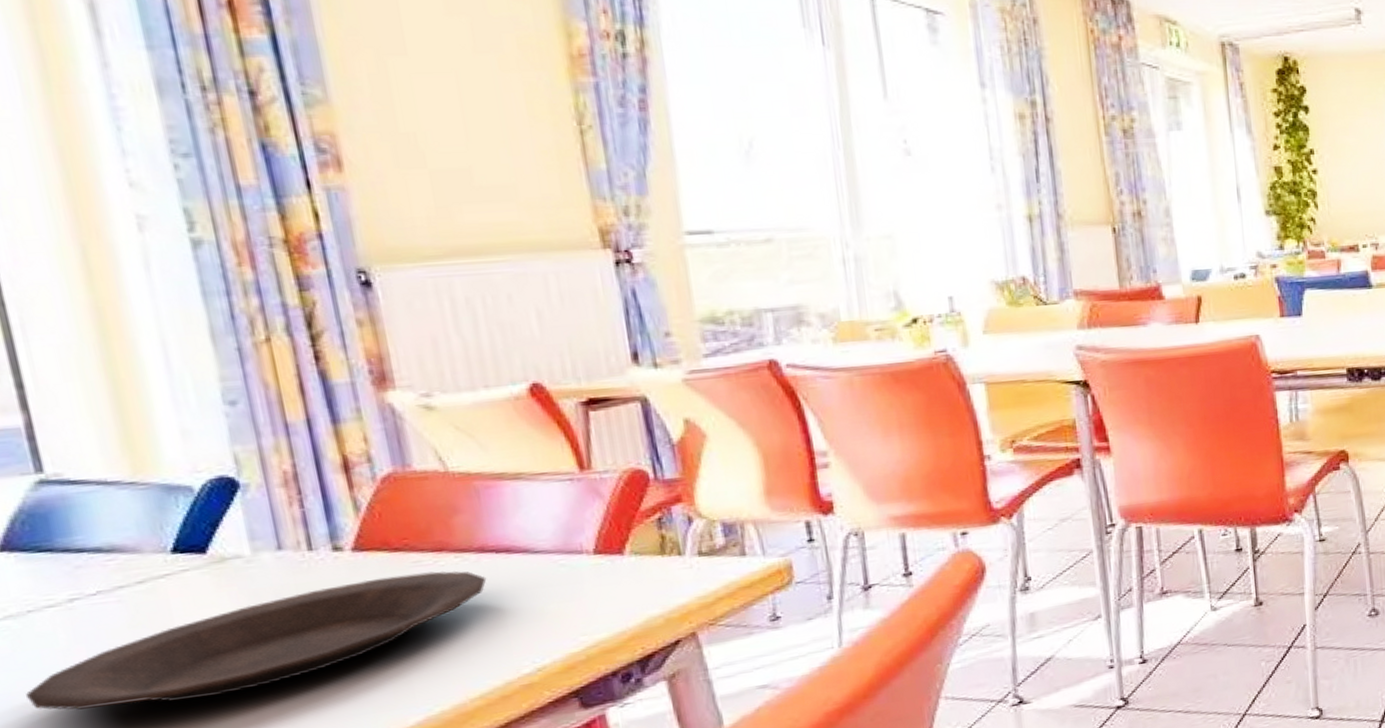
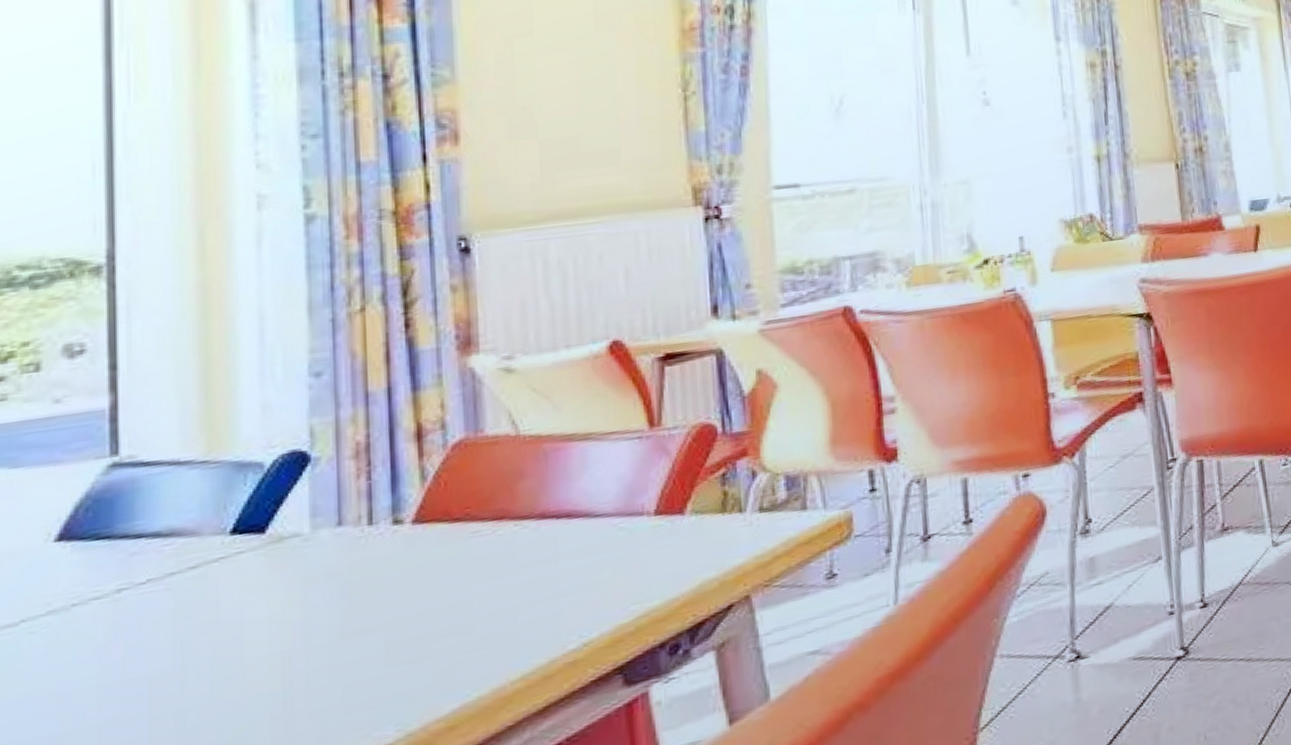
plate: present [26,570,487,710] -> none [52,539,544,715]

